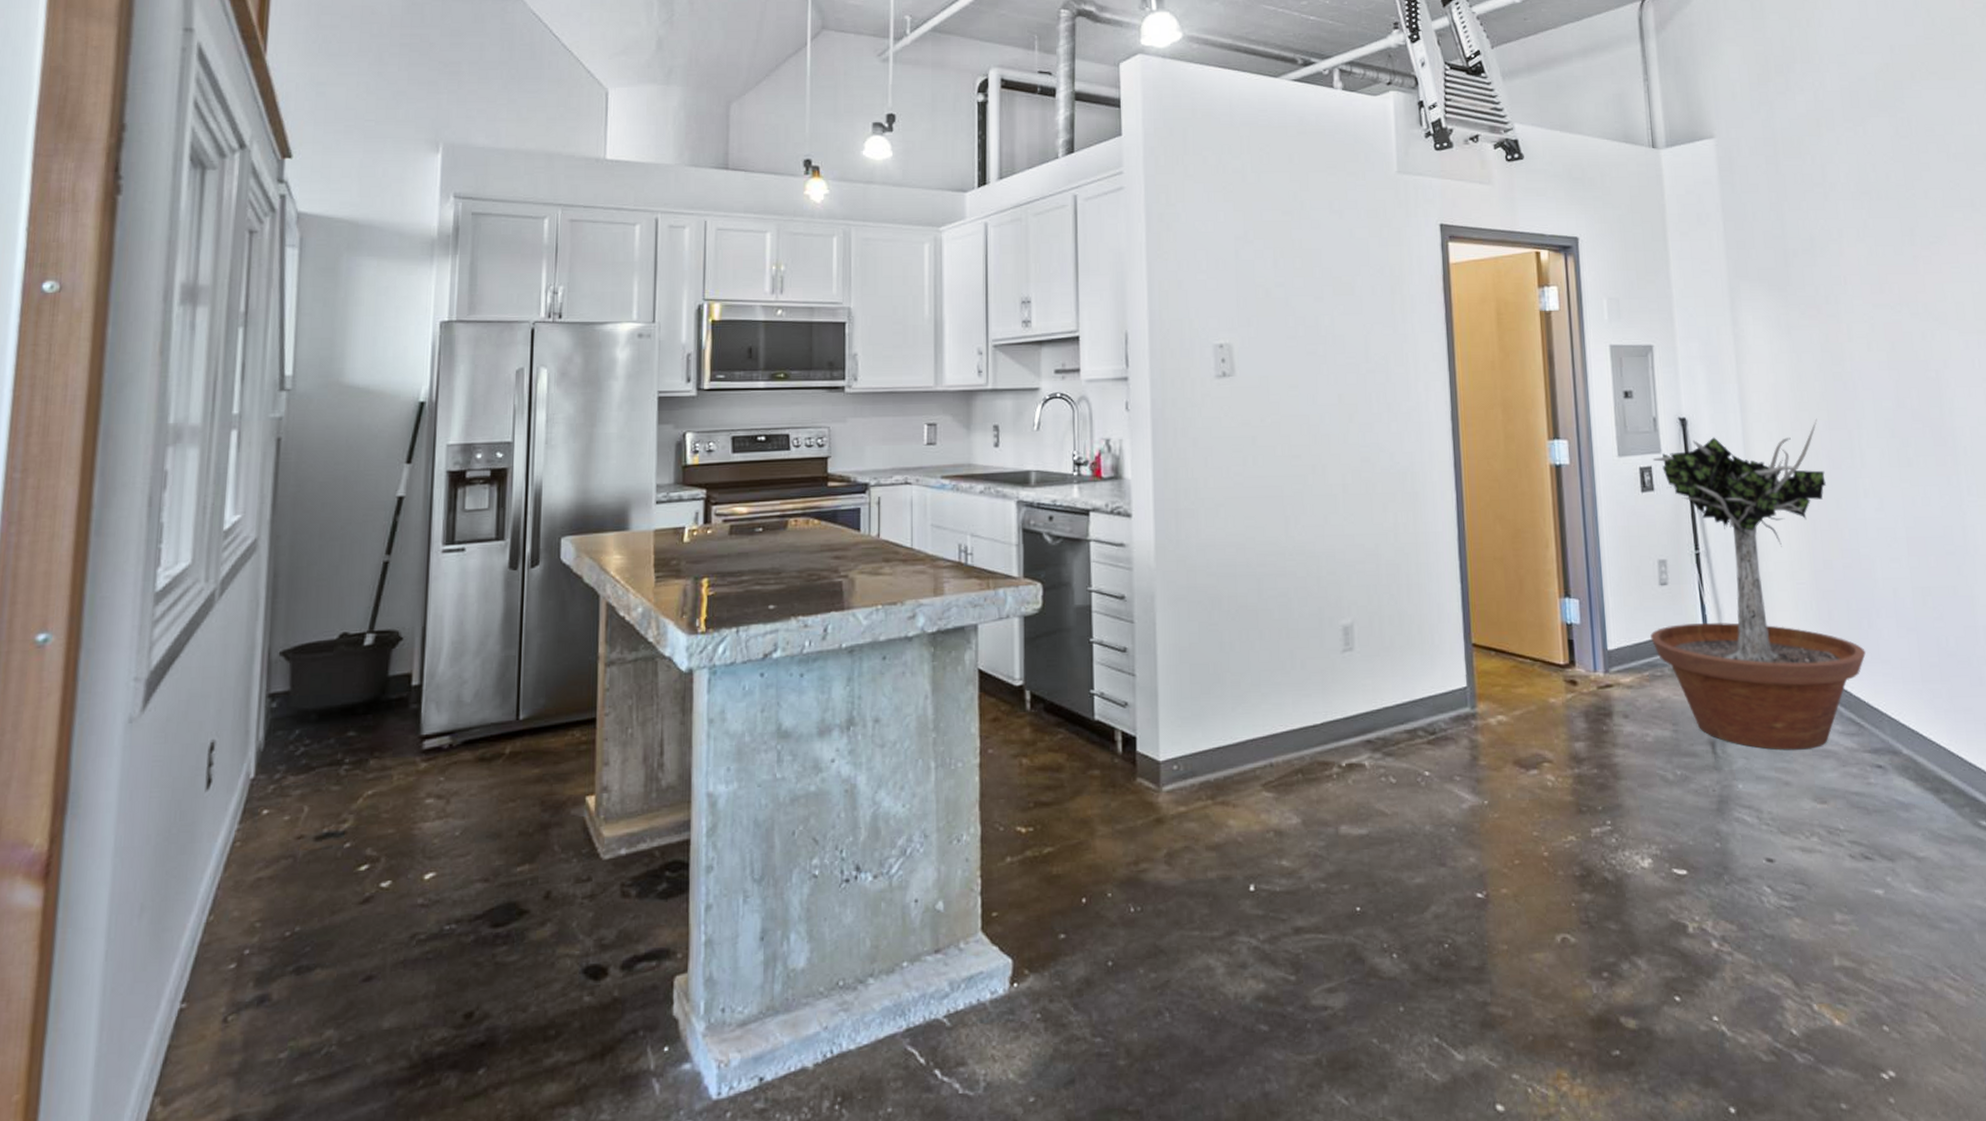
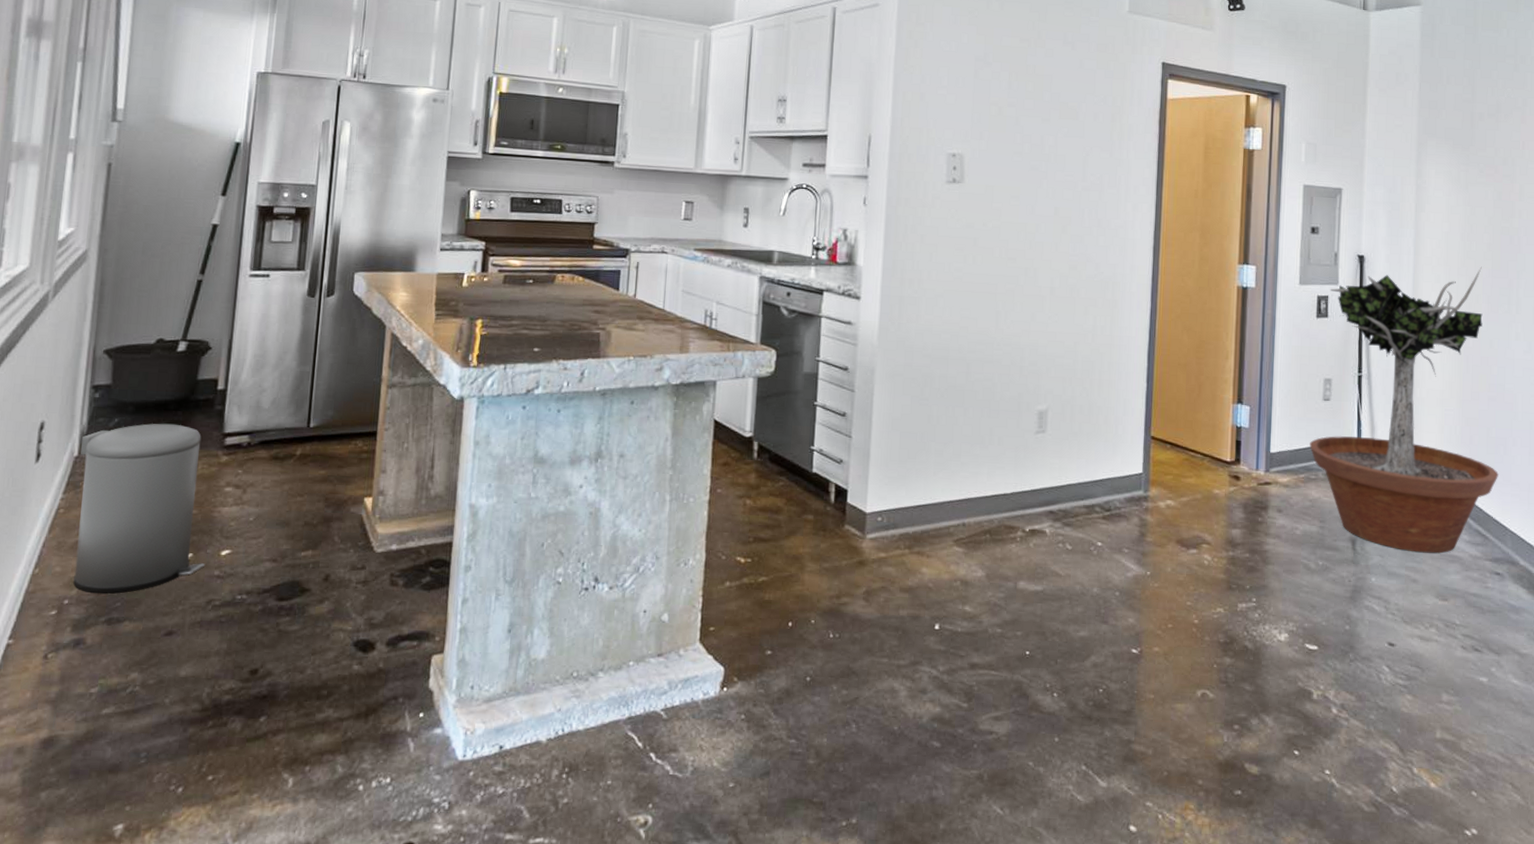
pedal bin: none [255,730,406,938] -> present [73,423,205,594]

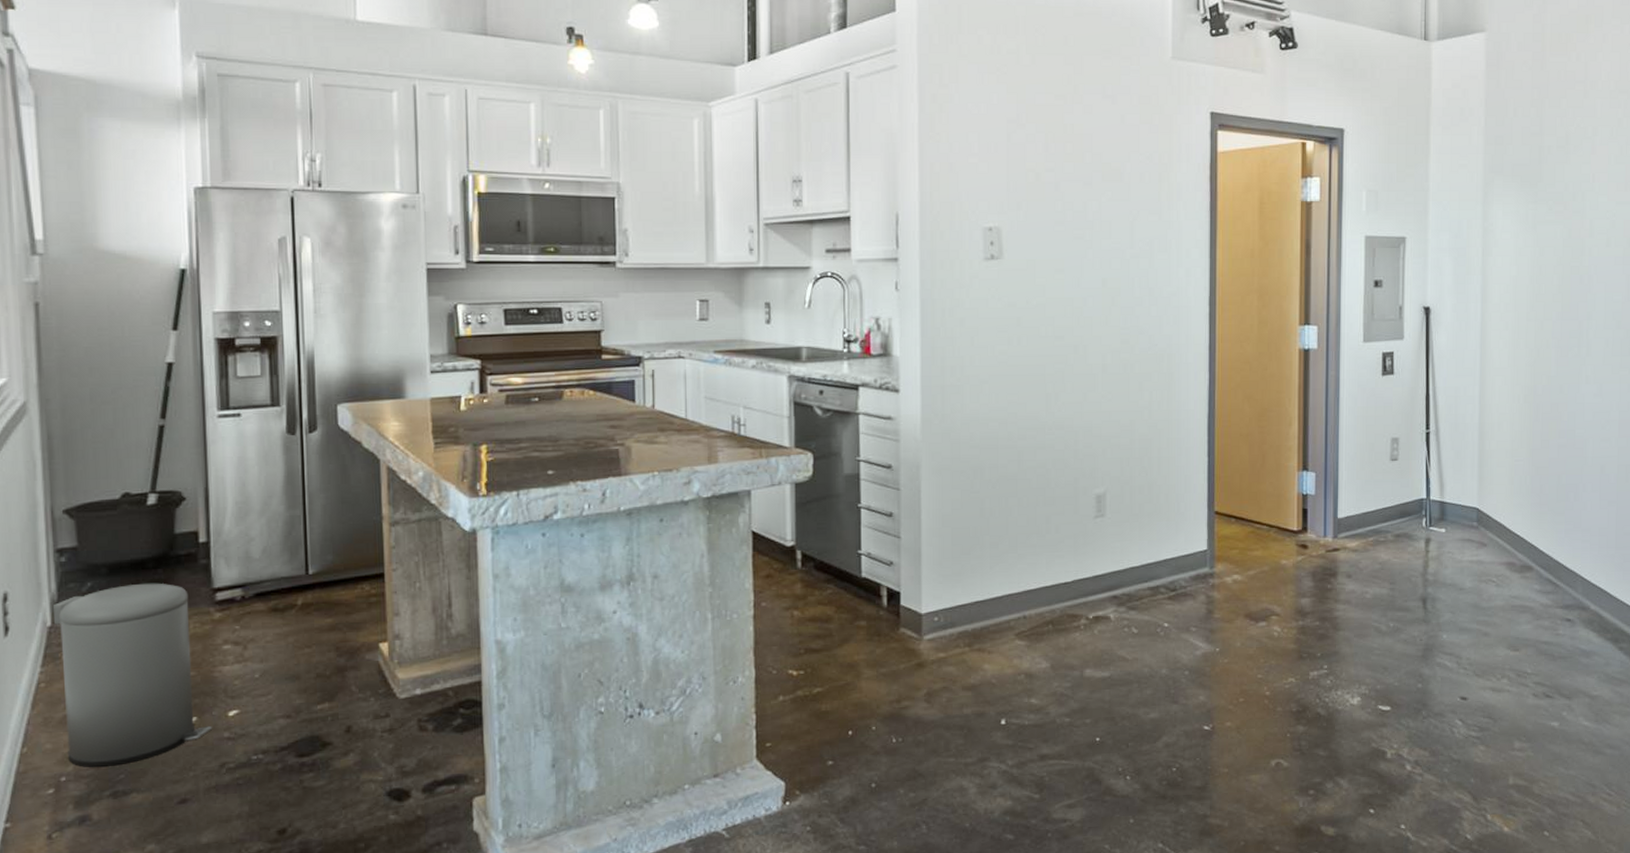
potted tree: present [1310,266,1498,554] -> none [1378,309,1569,606]

